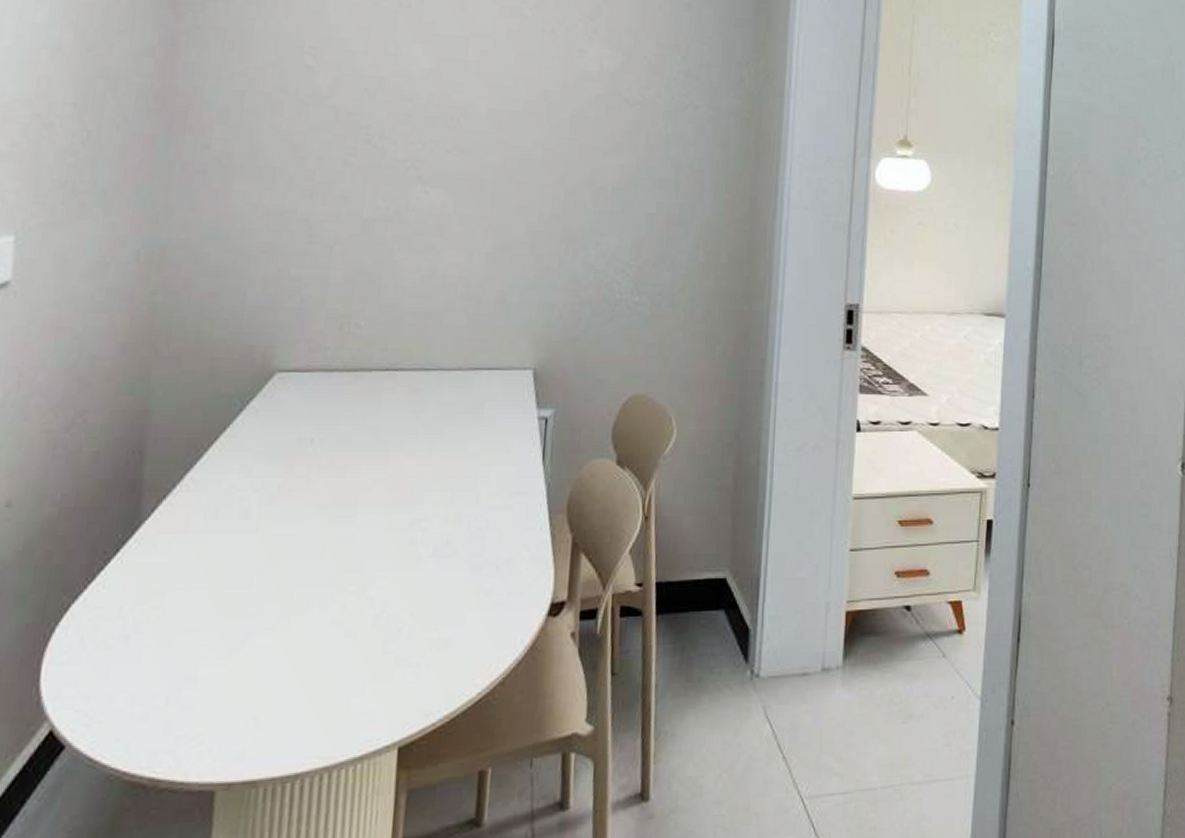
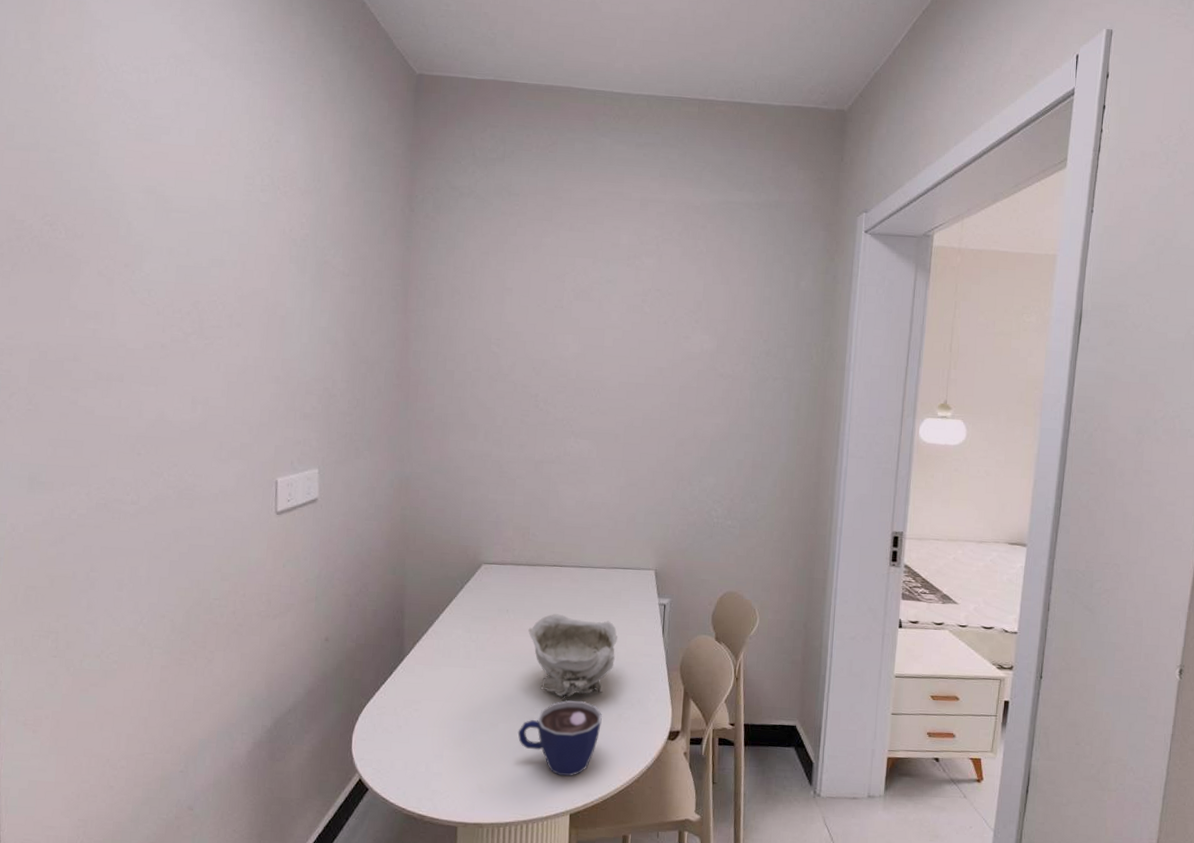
cup: none [320,570,453,689] -> present [517,700,603,777]
bowl: none [343,441,477,571] -> present [528,614,617,700]

